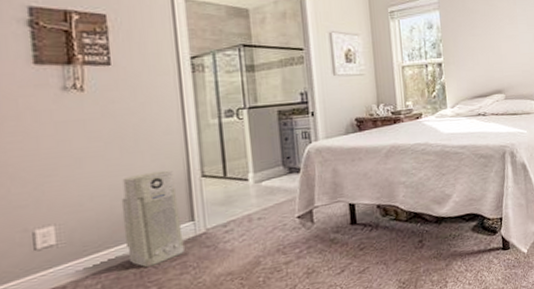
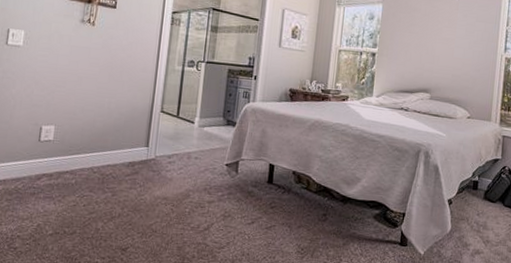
air purifier: present [121,170,185,267] -> none [97,99,142,176]

